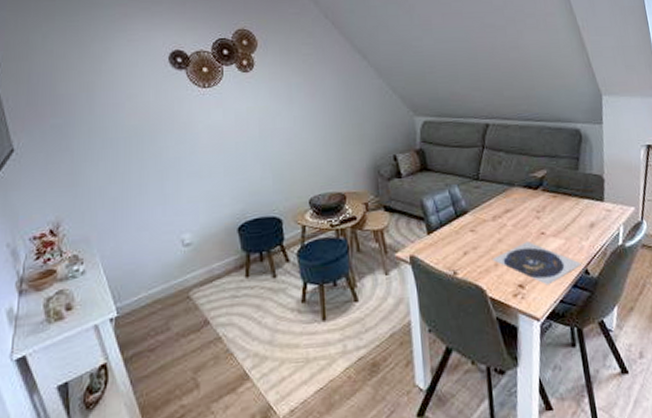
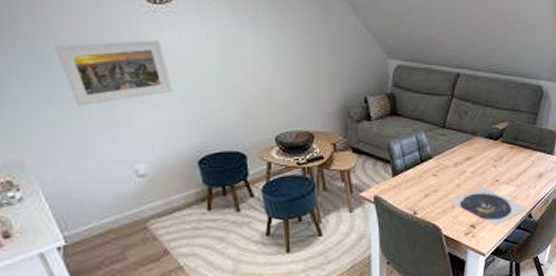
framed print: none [122,119,217,183] -> present [55,40,173,106]

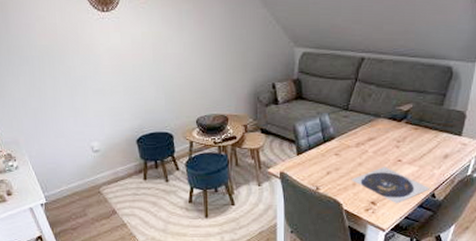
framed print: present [55,40,173,106] -> none [35,42,118,97]

